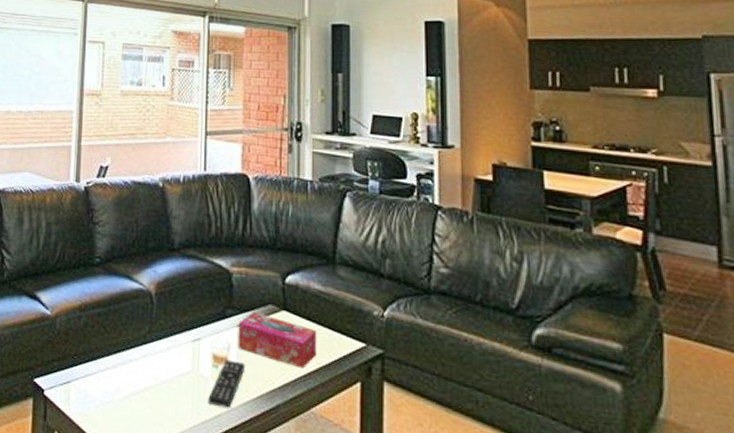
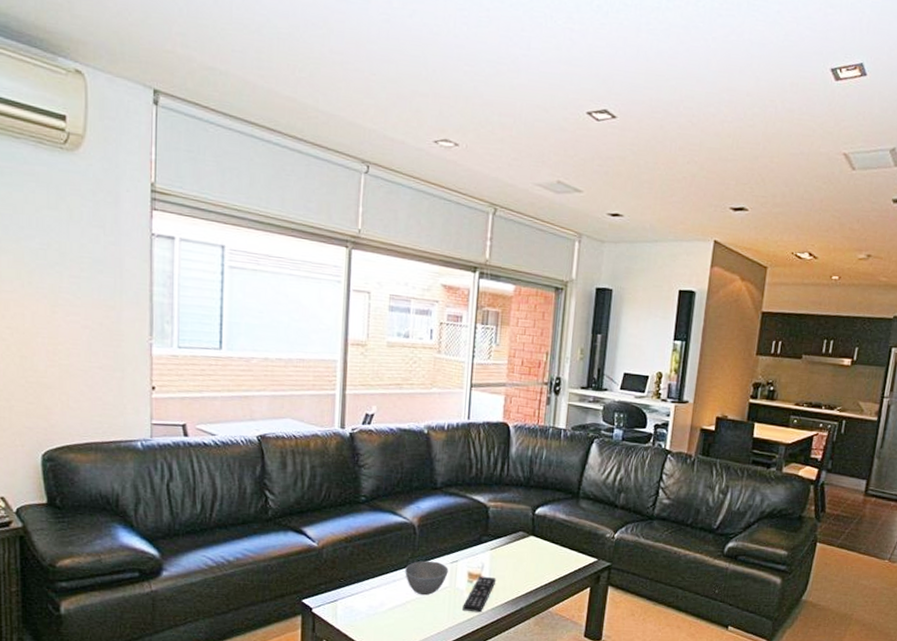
bowl: none [142,337,190,382] -> present [405,560,449,596]
tissue box: present [238,312,317,369] -> none [490,538,559,580]

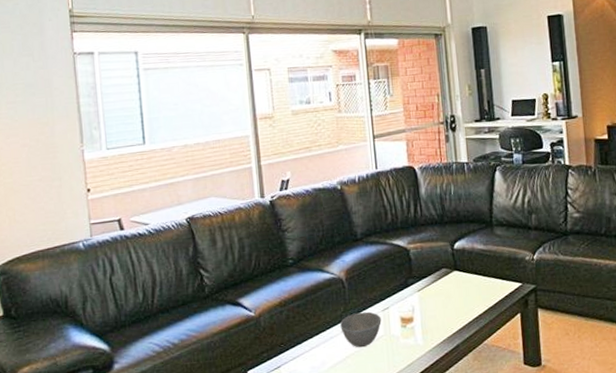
remote control: present [462,576,497,613] -> none [401,318,429,357]

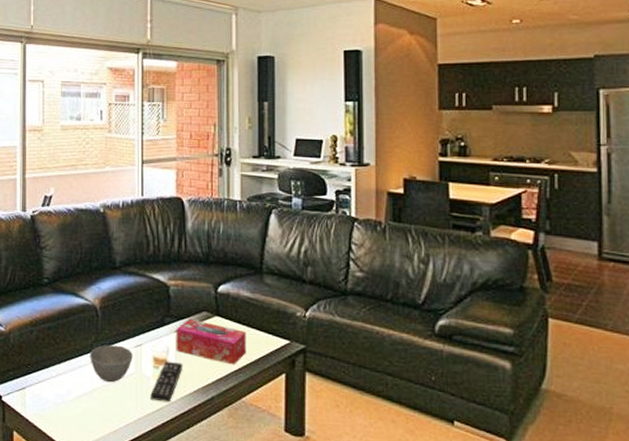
remote control: none [401,318,429,357] -> present [150,361,183,402]
tissue box: none [419,276,485,313] -> present [176,319,247,365]

